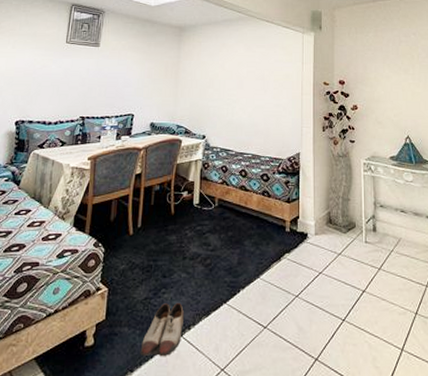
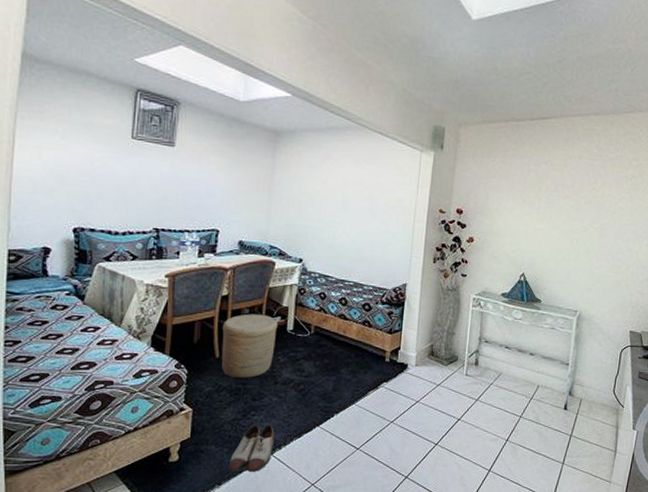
basket: none [134,190,185,254] -> present [221,314,278,378]

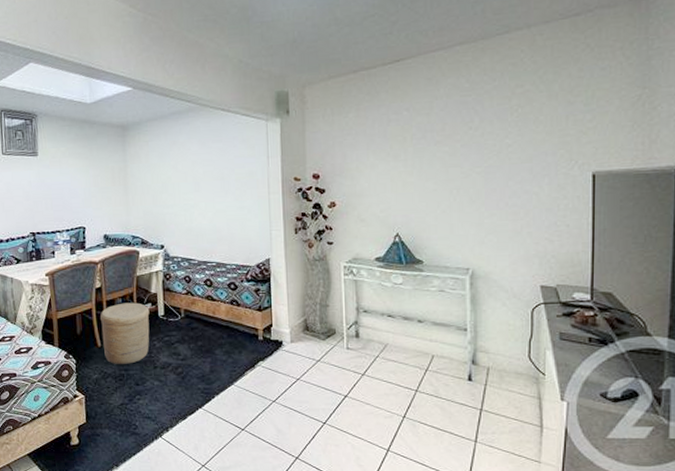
shoe: present [228,424,276,472] -> none [122,407,162,454]

